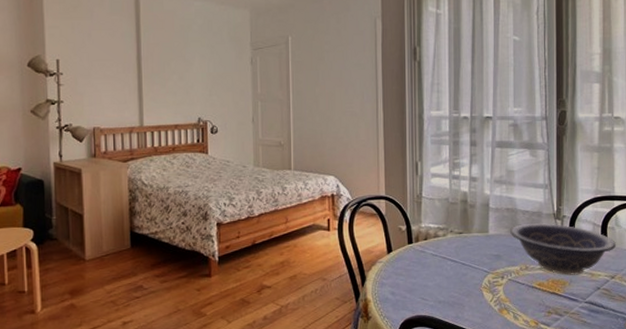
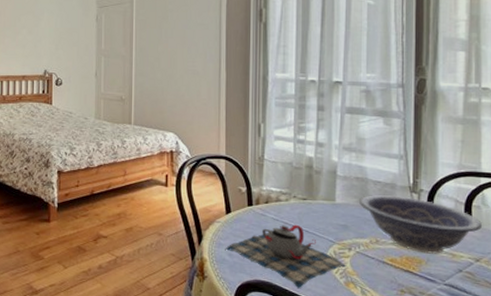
teapot: none [387,258,500,319] -> present [225,224,347,288]

